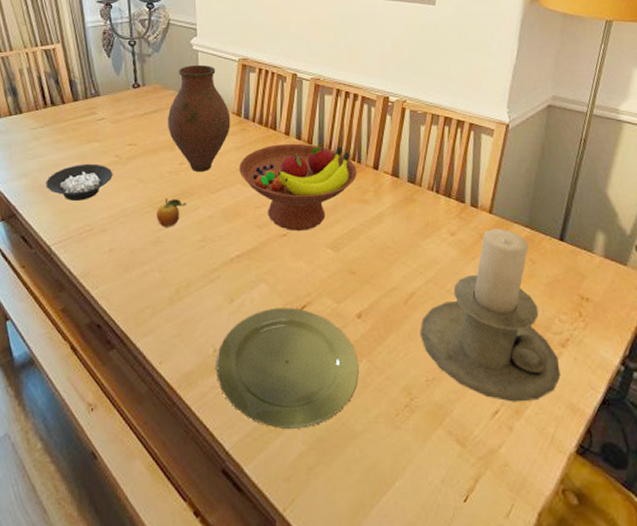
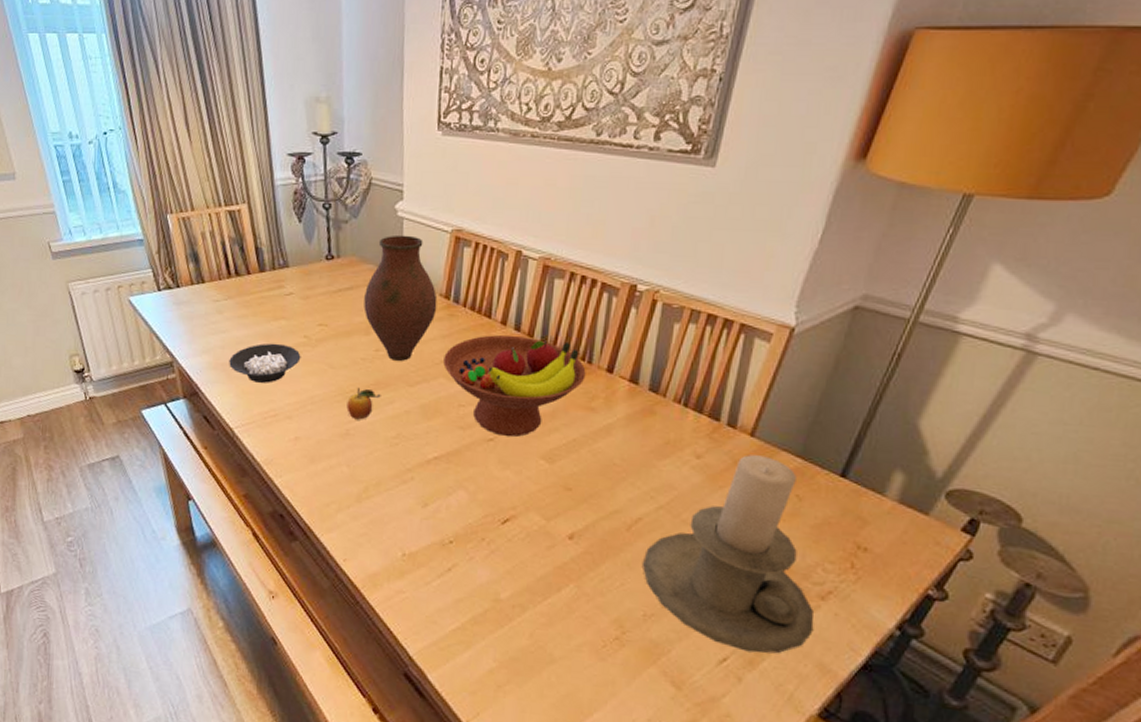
plate: present [217,308,359,429] -> none [404,517,565,646]

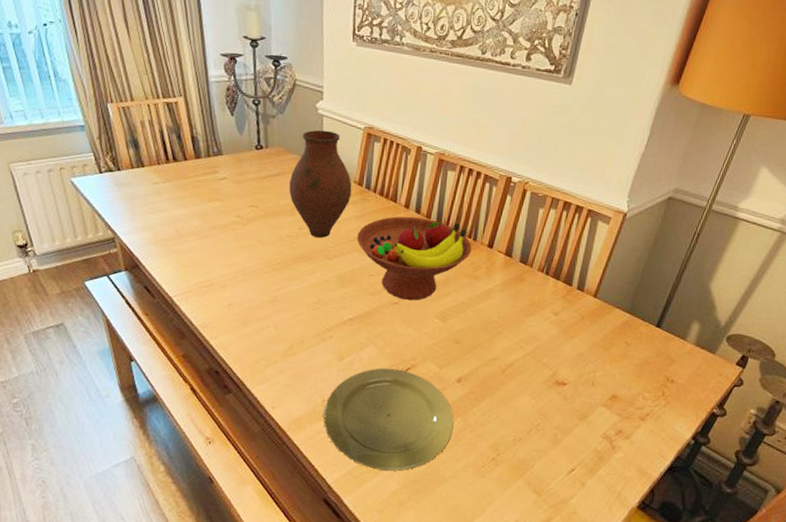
cereal bowl: present [229,343,301,383] -> none [168,221,234,257]
fruit: present [346,387,381,420] -> none [274,260,304,288]
plate: none [404,517,565,646] -> present [324,368,454,471]
candle holder: present [643,455,814,654] -> none [513,312,636,464]

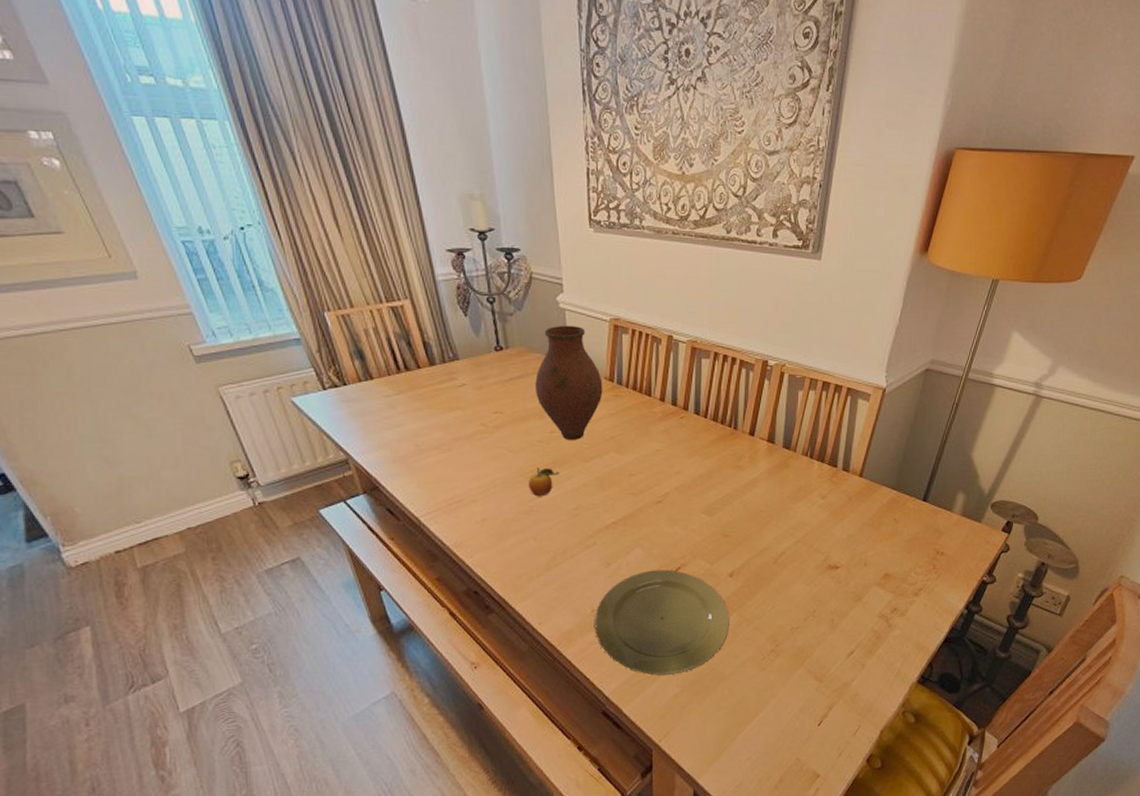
fruit: none [274,260,304,288] -> present [528,467,560,497]
fruit bowl: present [357,216,472,301] -> none [613,409,733,498]

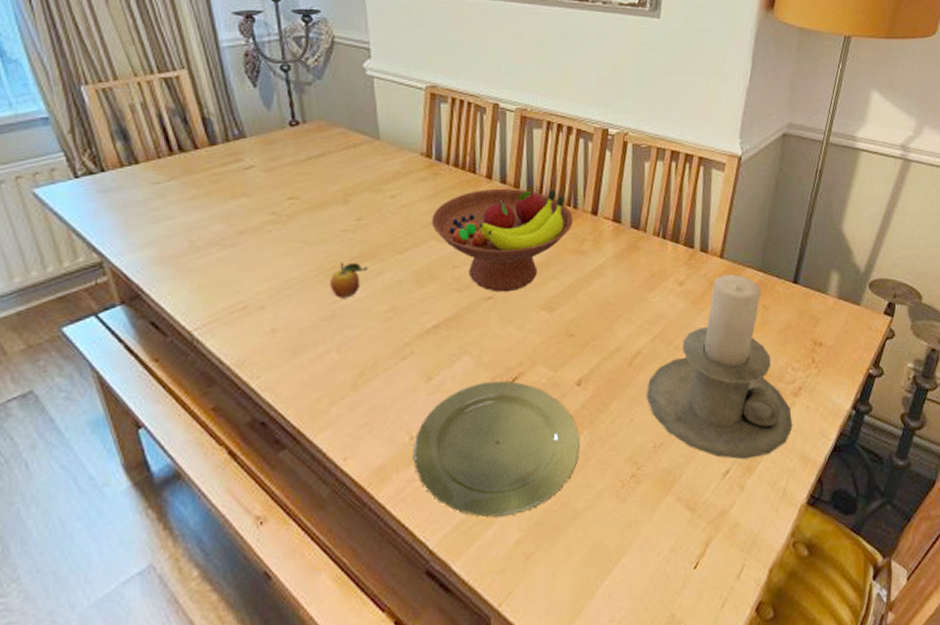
vase: present [535,325,603,440] -> none [338,94,419,228]
fruit bowl: none [613,409,733,498] -> present [432,188,573,293]
candle holder: none [788,491,911,644] -> present [647,274,793,460]

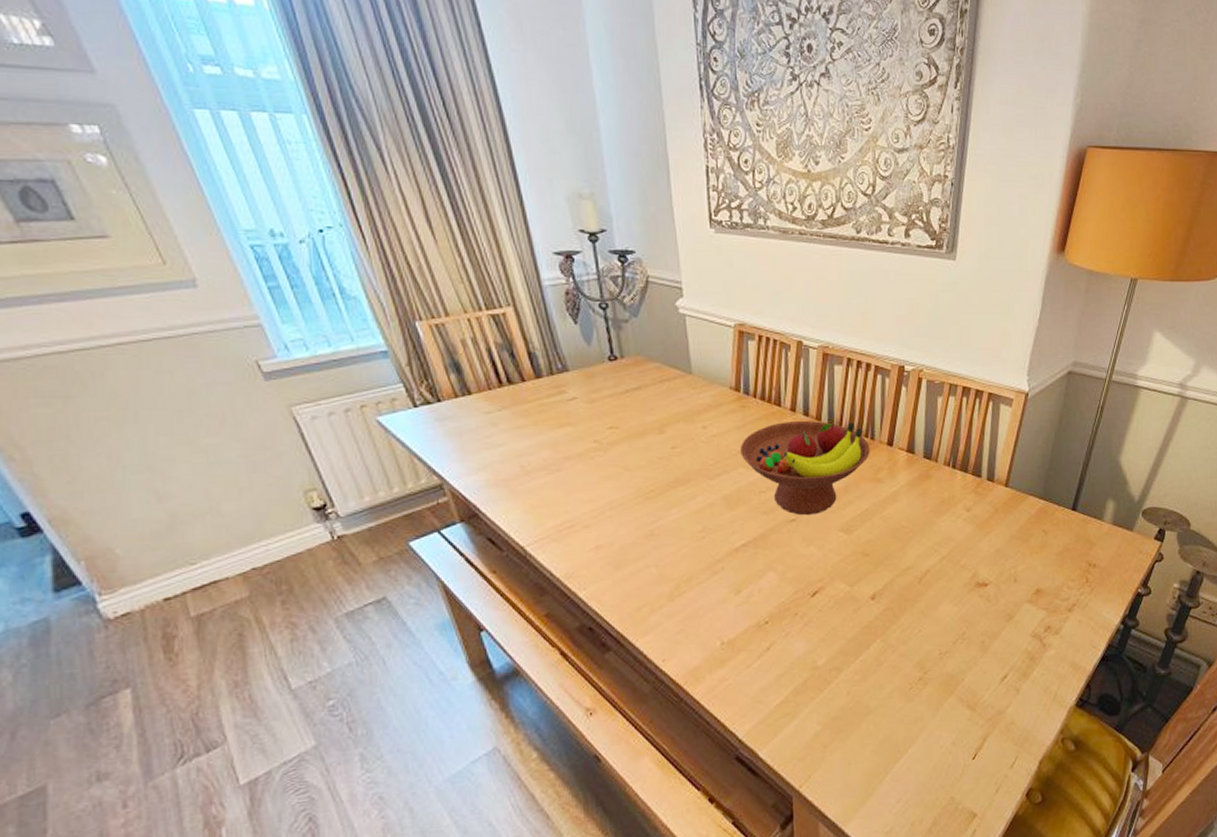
fruit: present [330,262,368,299] -> none [648,487,683,519]
plate: present [414,380,580,518] -> none [725,594,873,713]
candle holder: present [647,274,793,460] -> none [935,502,1066,667]

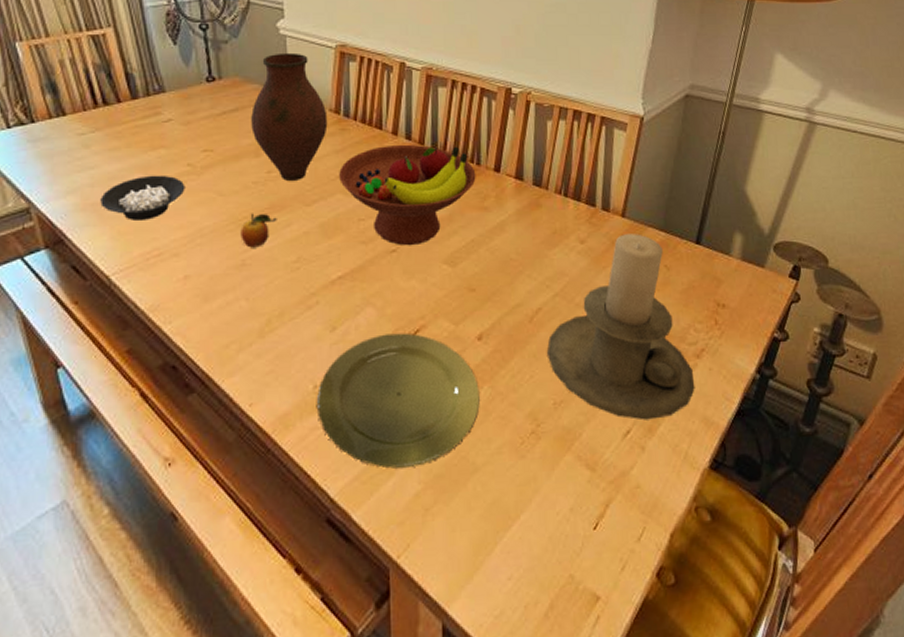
cereal bowl: none [511,451,593,495] -> present [100,175,185,220]
fruit: none [648,487,683,519] -> present [240,213,277,248]
vase: none [654,331,729,456] -> present [251,52,328,181]
plate: none [725,594,873,713] -> present [317,333,480,469]
candle holder: none [935,502,1066,667] -> present [547,234,695,420]

